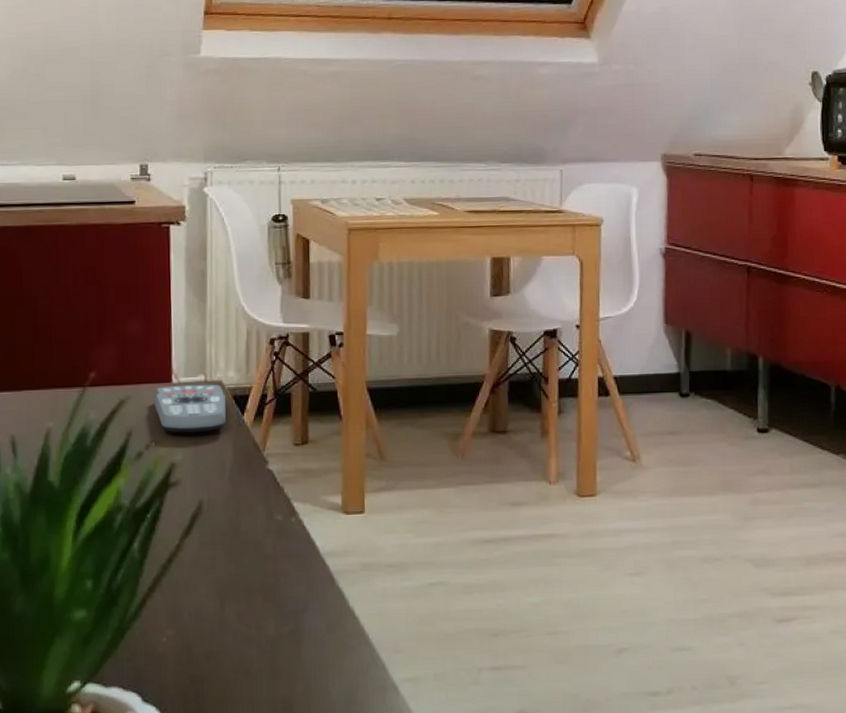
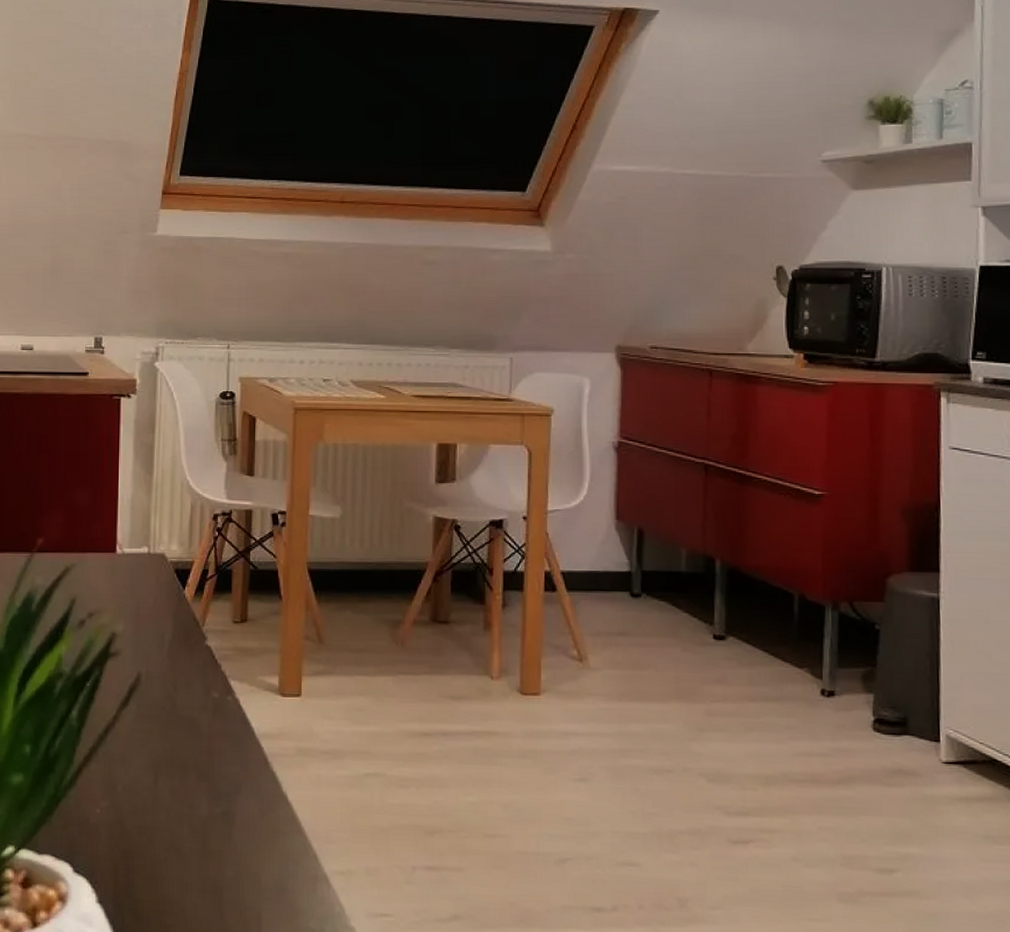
remote control: present [153,384,226,433] -> none [97,555,167,604]

